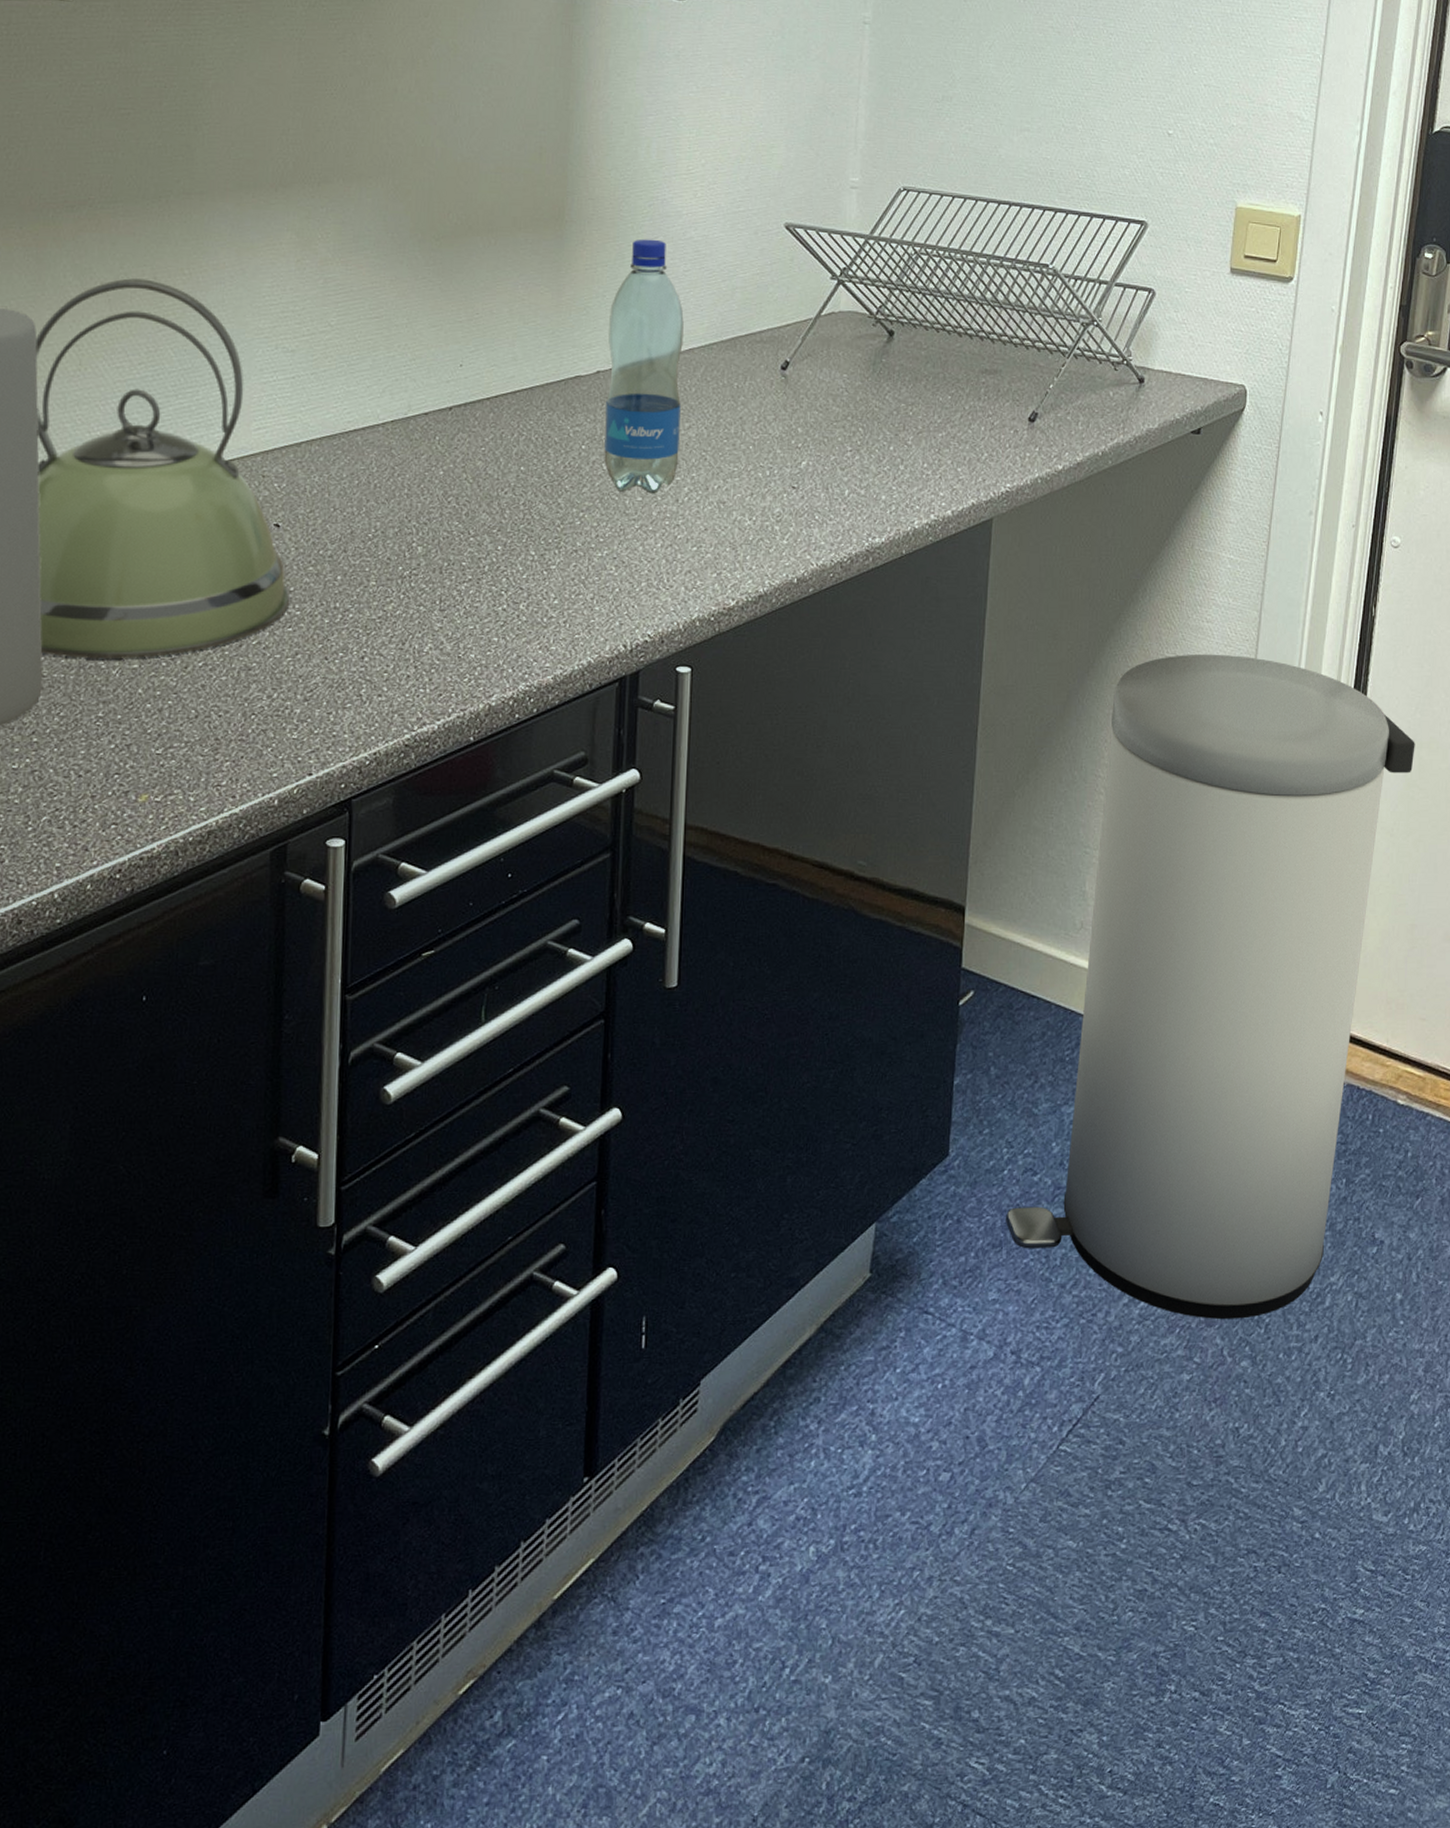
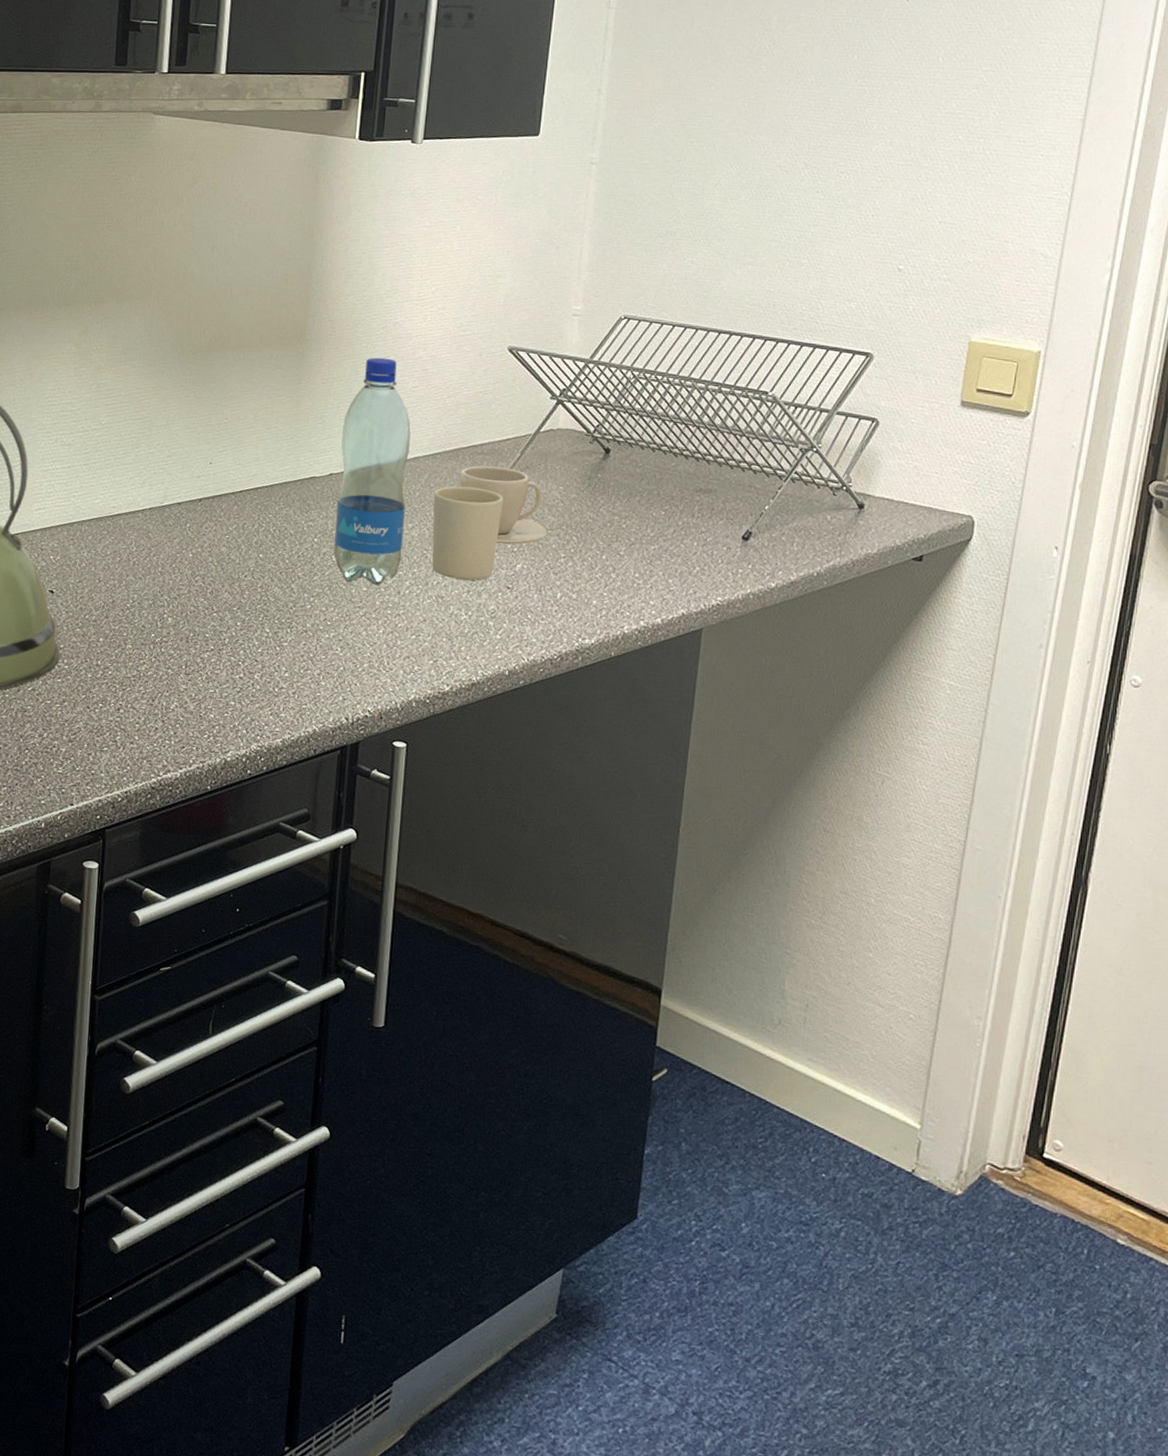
mug: none [710,378,785,482] -> present [432,486,504,580]
teacup: none [738,355,833,441] -> present [459,465,548,545]
pedal bin: present [1006,654,1415,1320] -> none [692,773,1151,1427]

